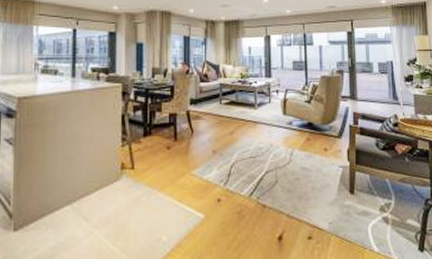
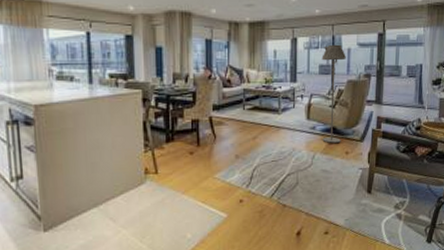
floor lamp: none [294,42,319,139] -> present [321,44,346,143]

